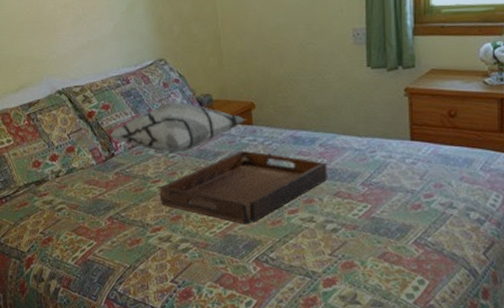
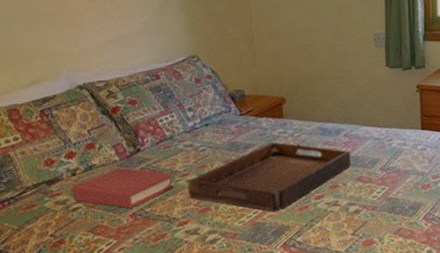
hardback book: none [56,172,146,212] -> present [71,168,174,209]
decorative pillow: present [109,102,246,153] -> none [135,97,277,147]

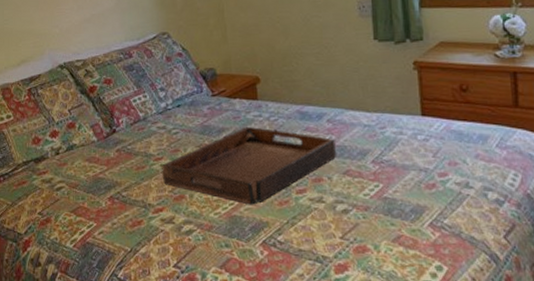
hardback book: present [71,168,174,209] -> none [55,149,148,191]

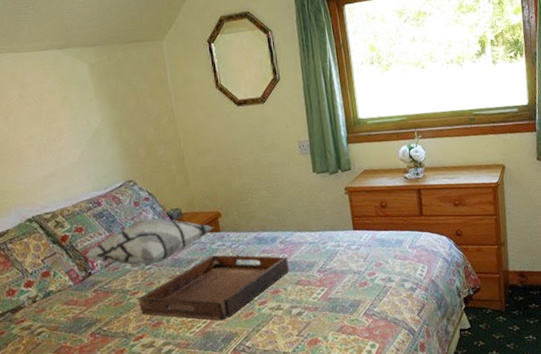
decorative pillow: none [111,76,251,129] -> present [85,218,214,266]

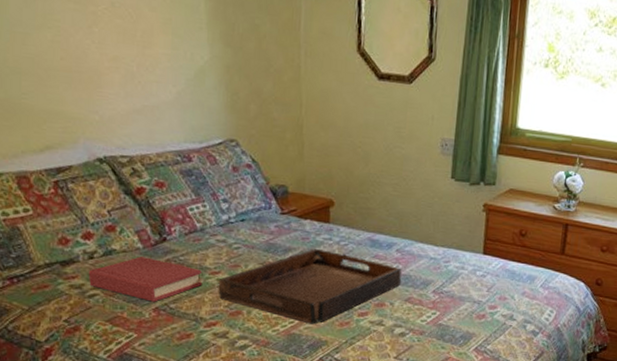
hardback book: none [33,291,126,329] -> present [88,256,203,302]
decorative pillow: present [85,218,214,266] -> none [162,188,323,245]

